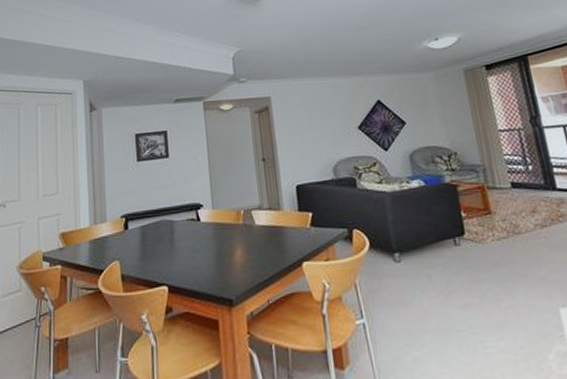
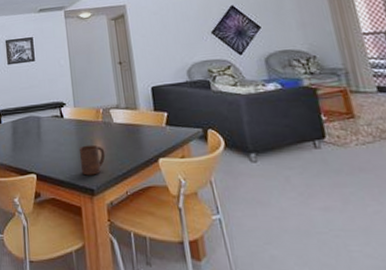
cup: none [216,250,246,285] -> present [78,144,106,176]

